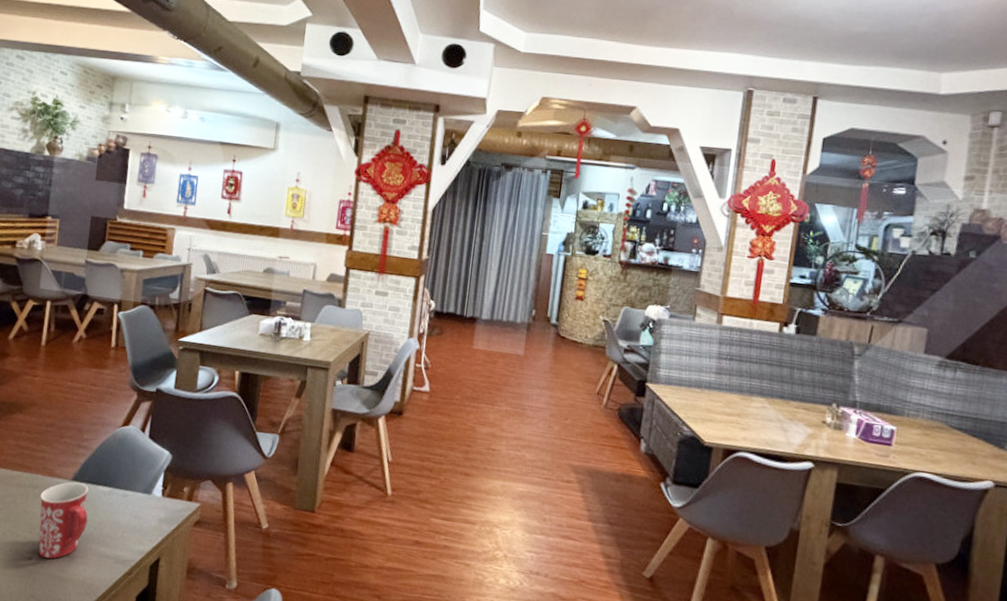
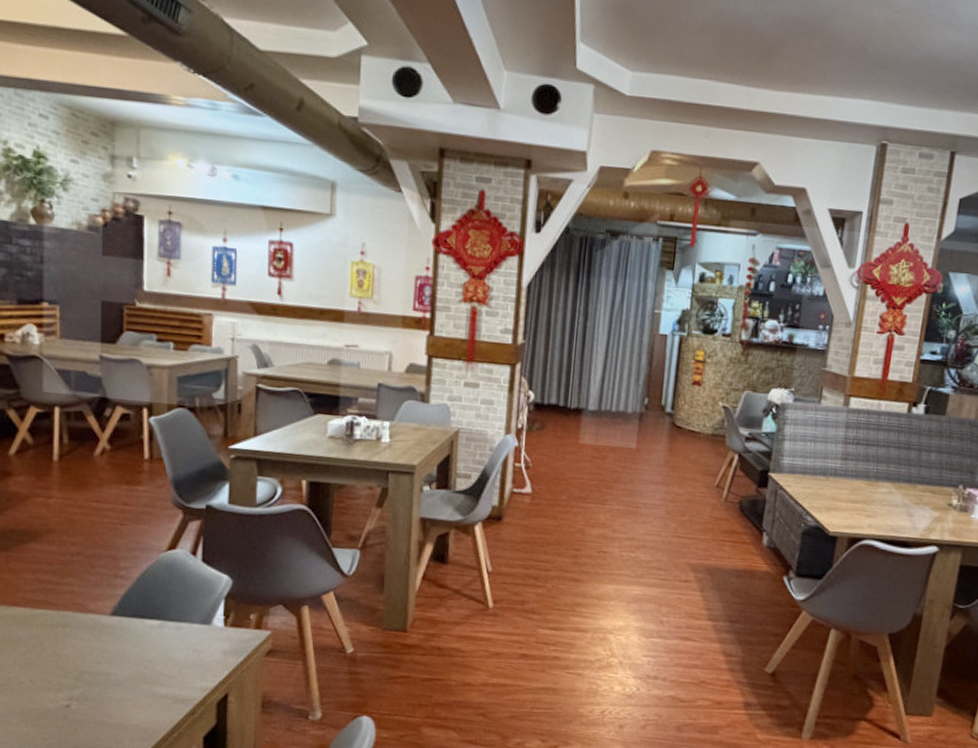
mug: present [38,482,89,559] -> none [73,617,135,705]

